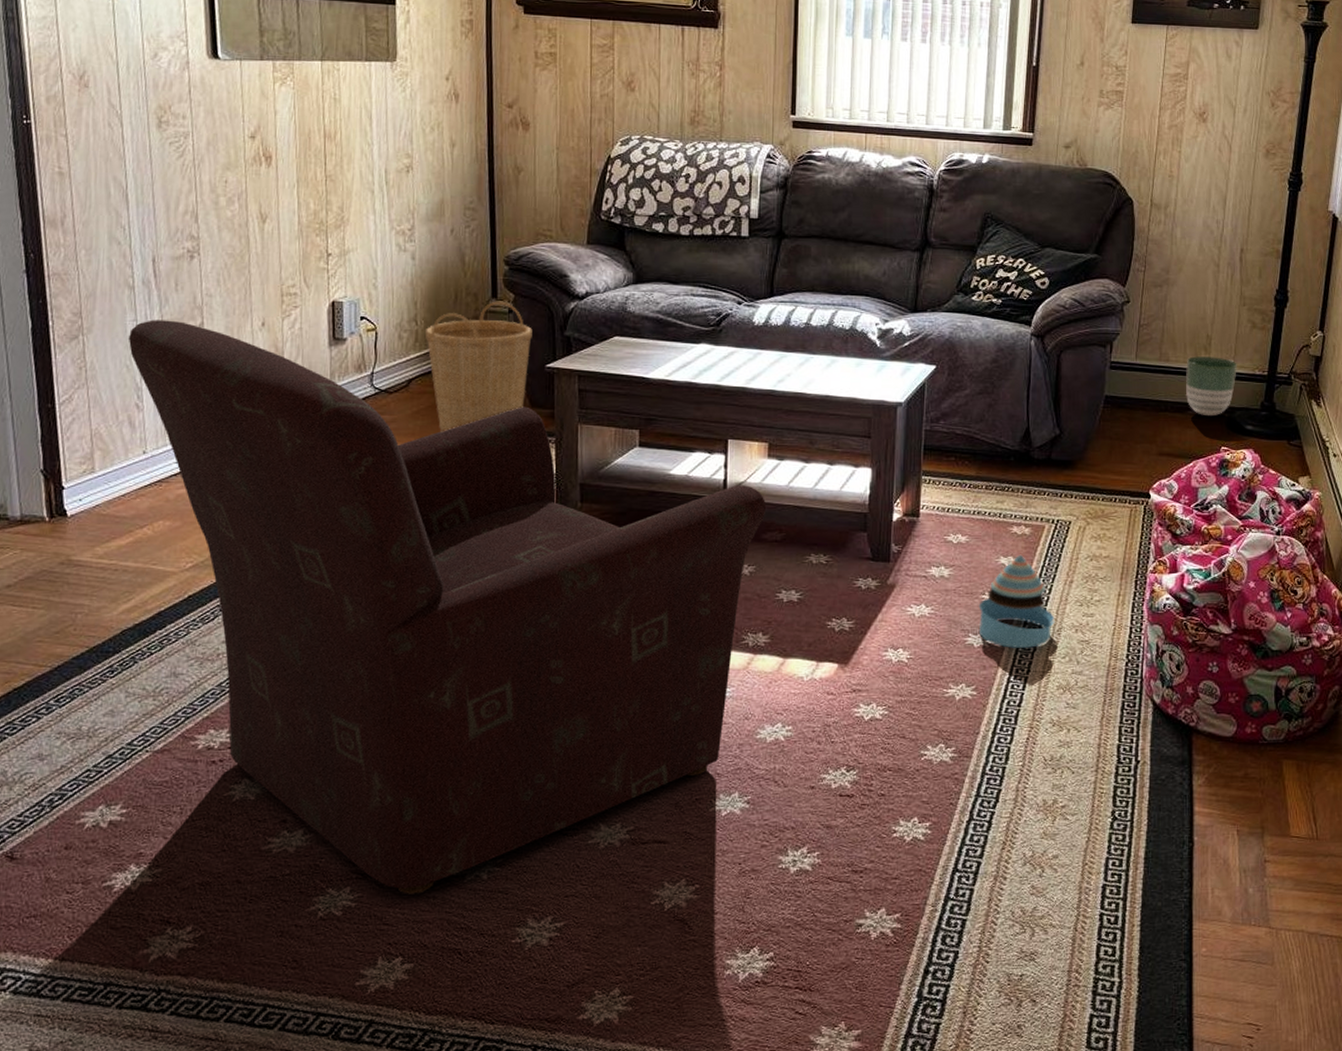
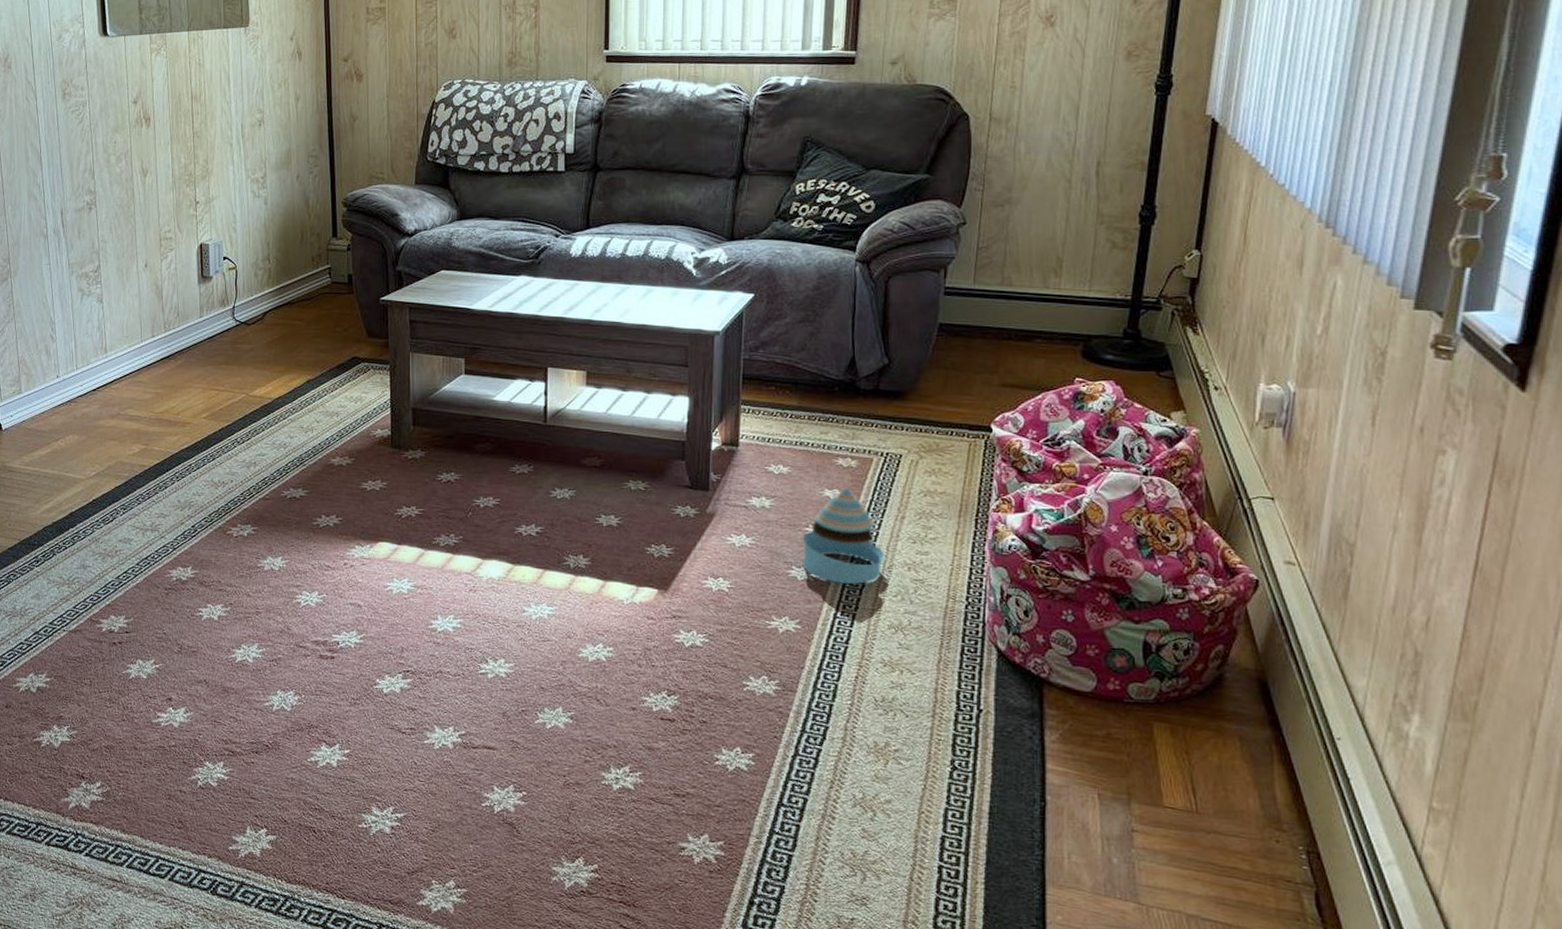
armchair: present [128,320,767,894] -> none [44,263,586,774]
basket: present [425,301,532,432] -> none [276,240,368,360]
planter: present [1185,356,1237,417] -> none [1032,280,1094,345]

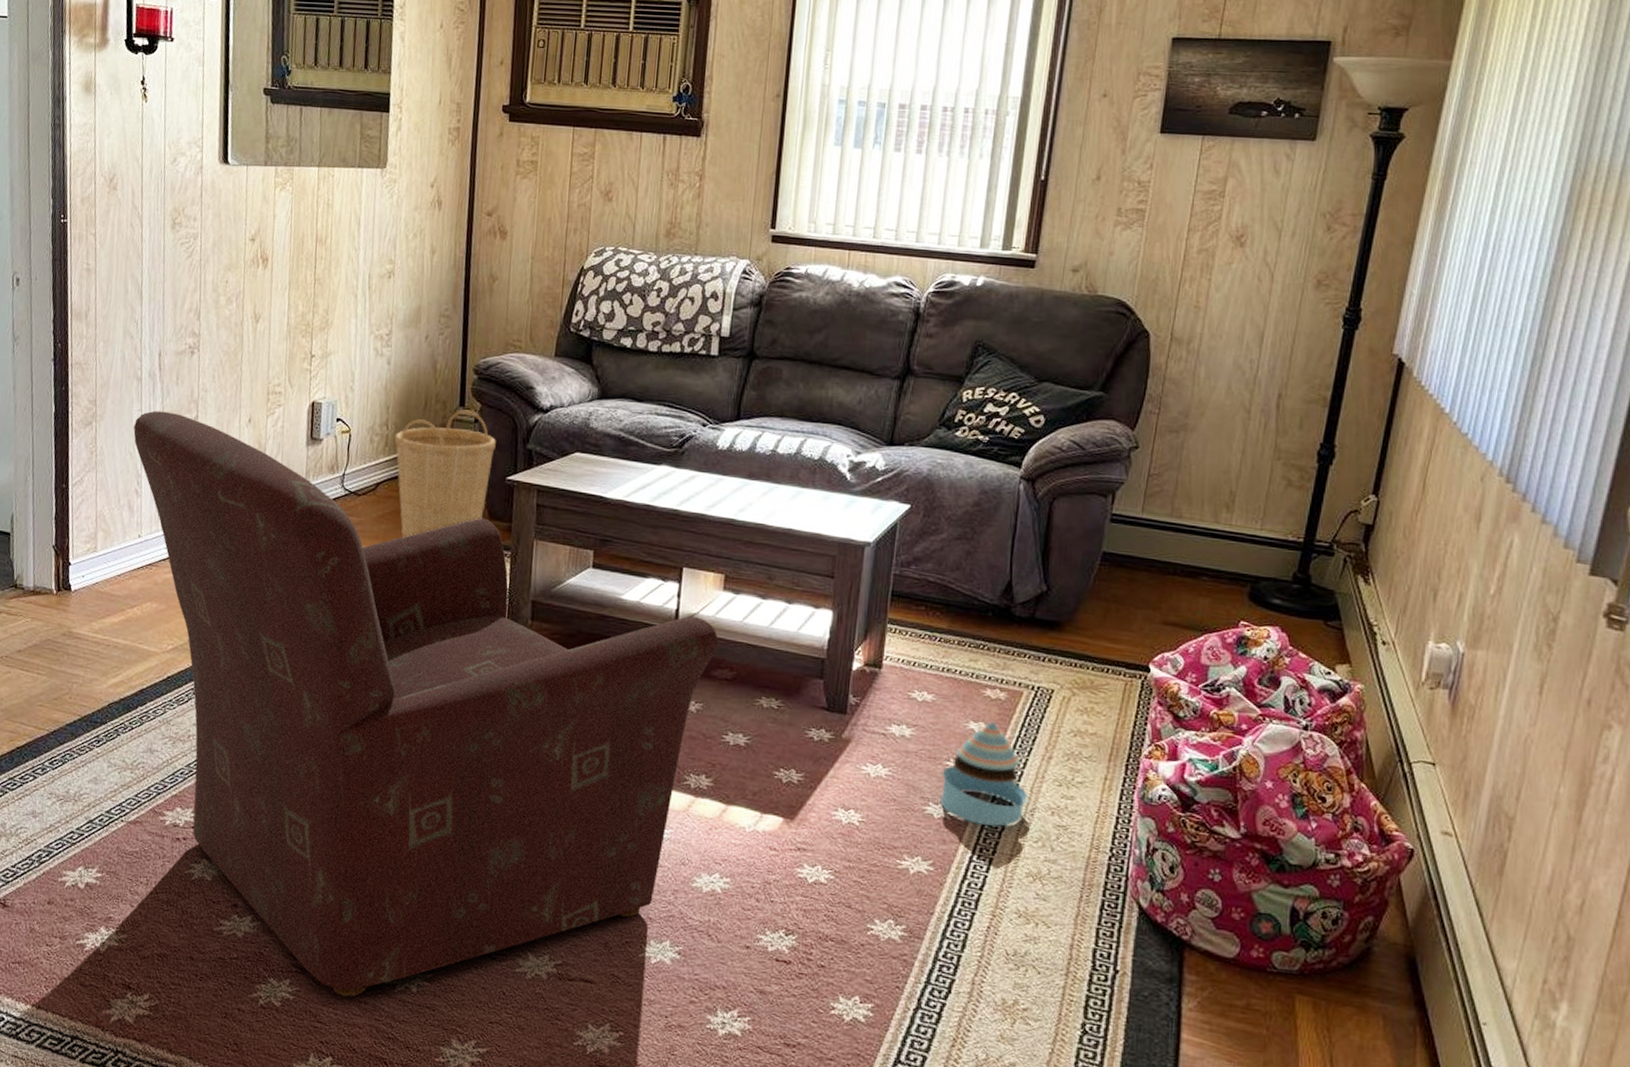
armchair: none [44,263,586,774] -> present [133,410,719,997]
basket: none [276,240,368,360] -> present [394,409,496,538]

